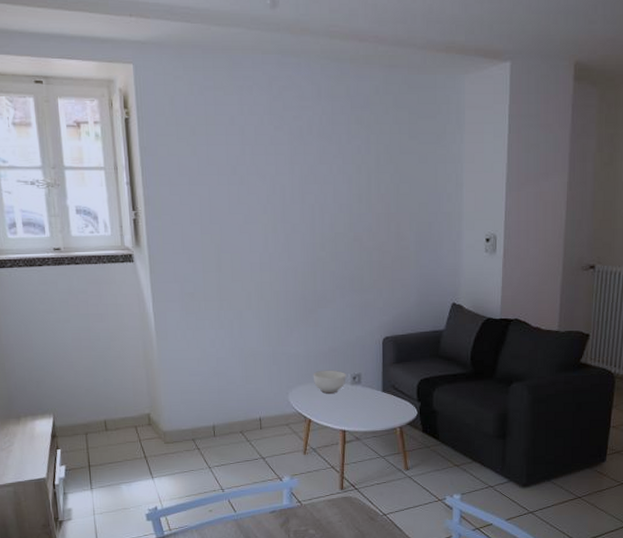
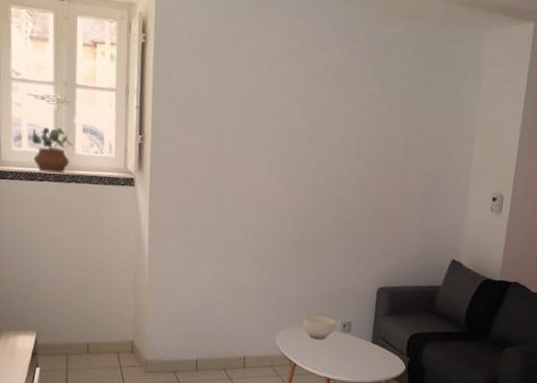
potted plant: none [26,211,68,257] -> present [32,127,73,174]

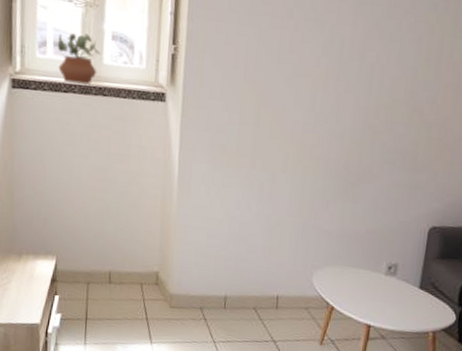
bowl: present [302,314,337,340] -> none [343,253,381,282]

